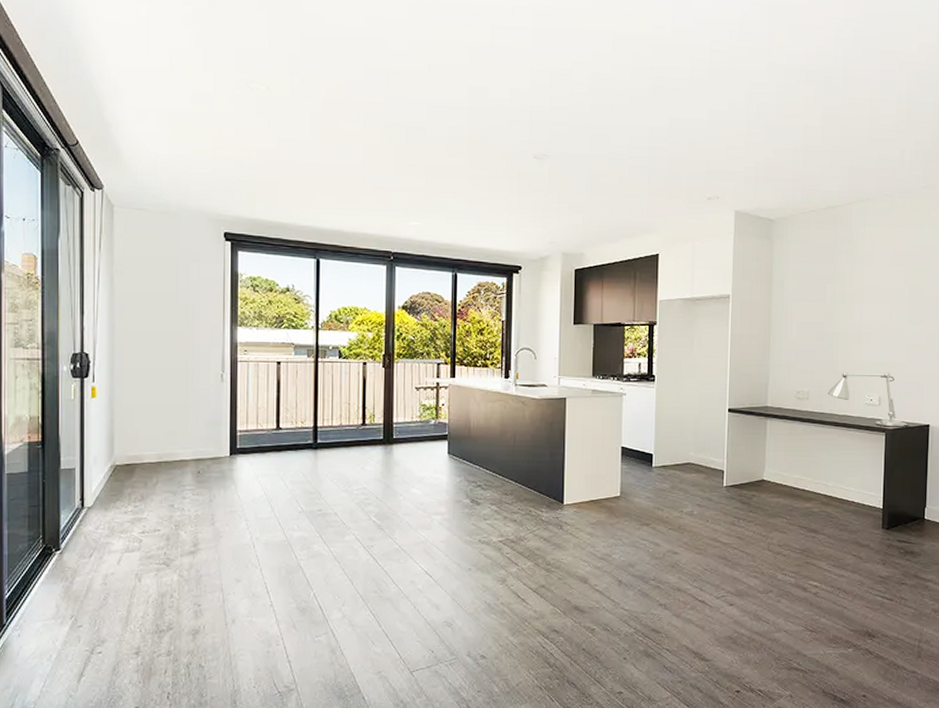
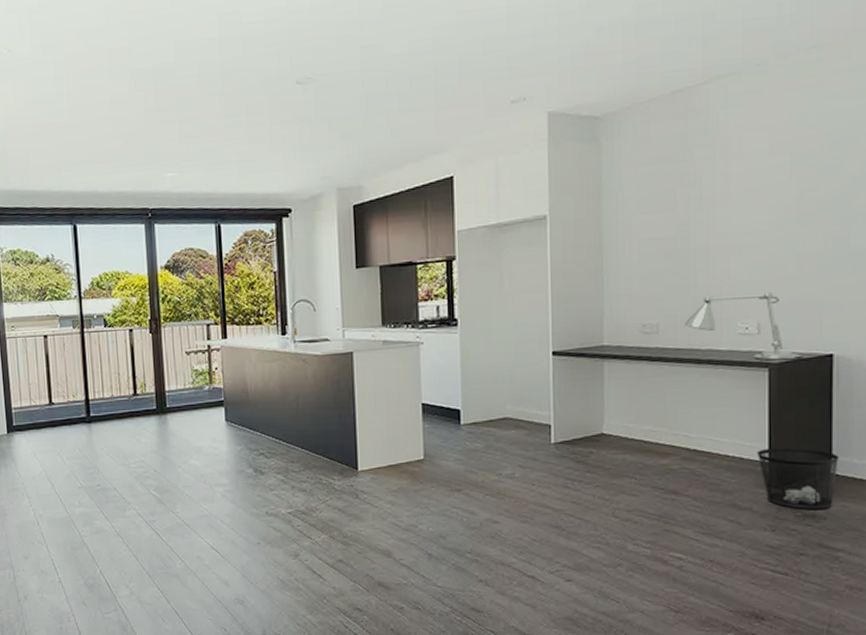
waste bin: none [874,497,930,548] -> present [756,447,839,511]

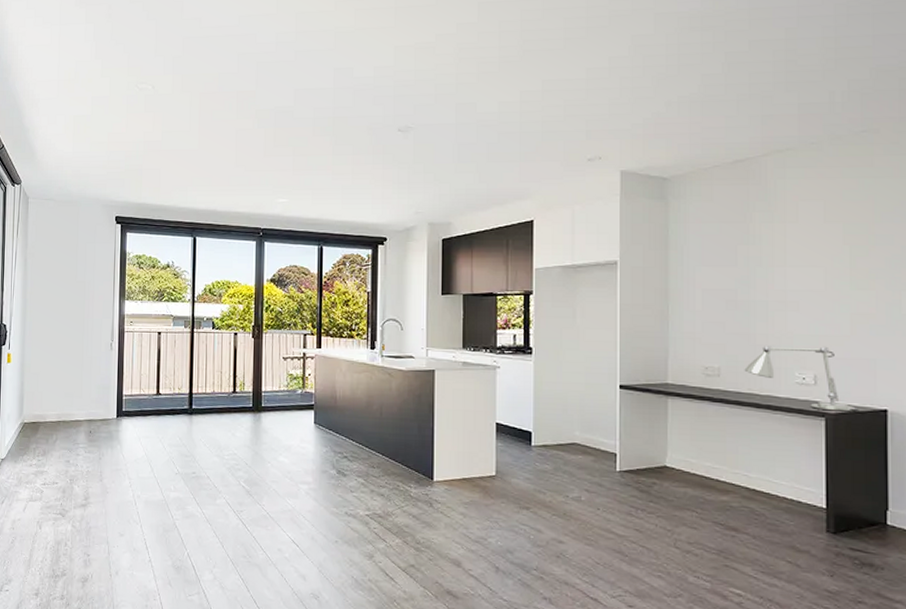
waste bin: present [756,447,839,511] -> none [814,494,895,560]

